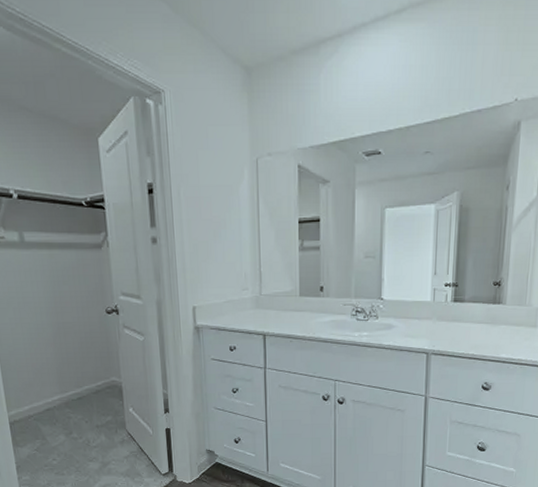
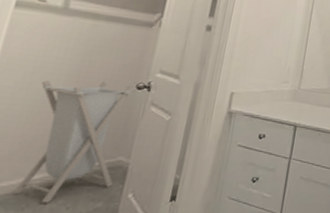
laundry hamper: none [30,310,115,419] -> present [14,80,134,203]

